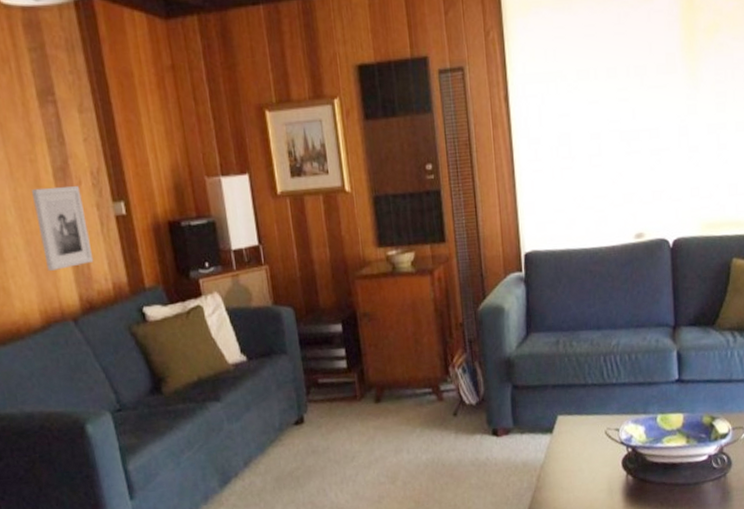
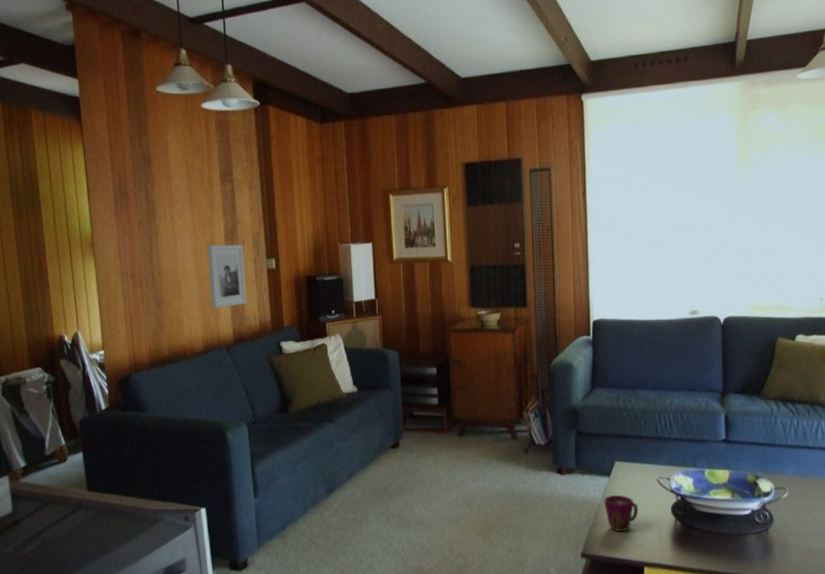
cup: none [547,453,586,494] -> present [604,494,639,532]

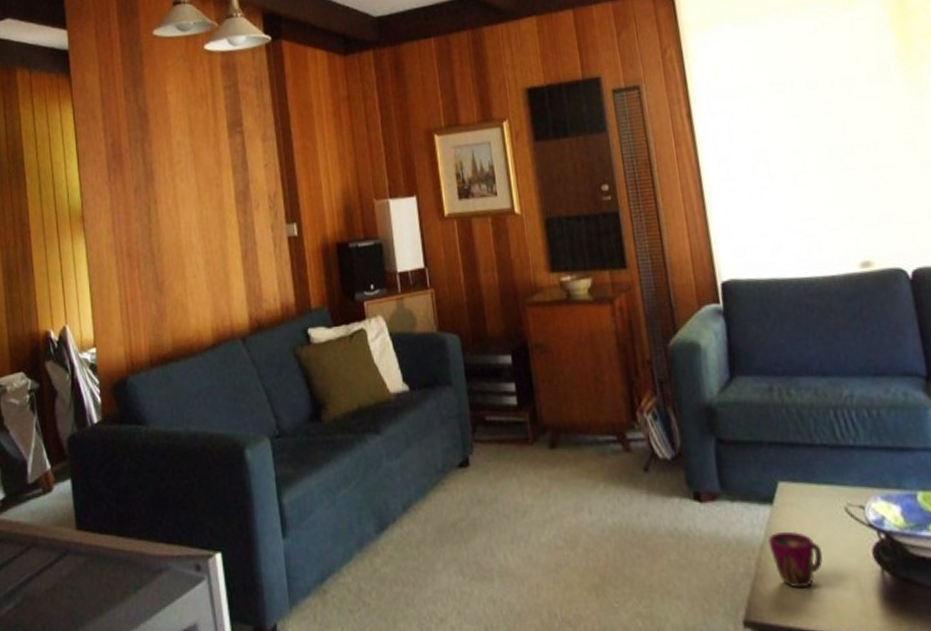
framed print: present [208,244,247,308] -> none [215,208,265,289]

